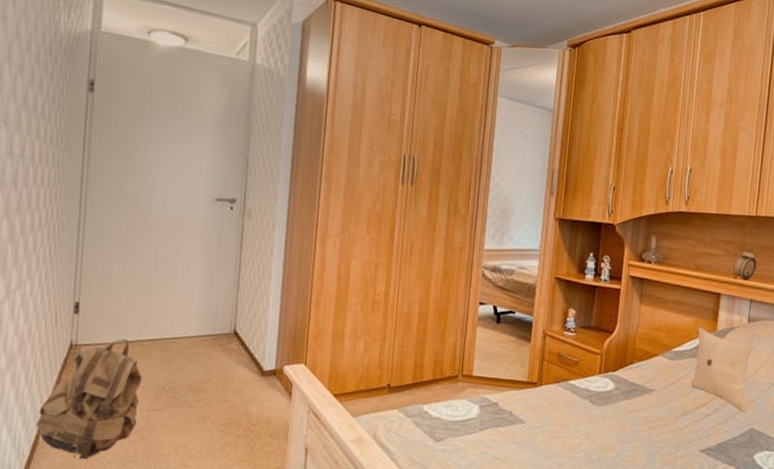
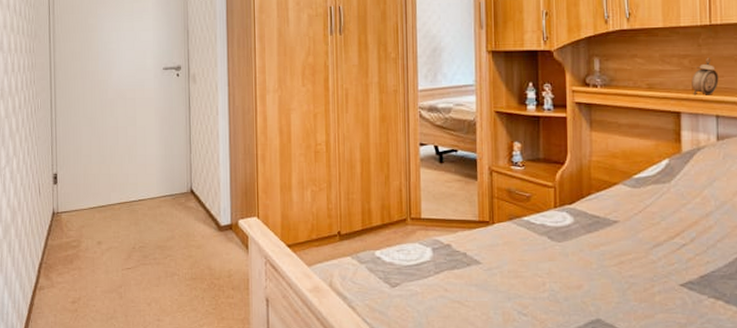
backpack: present [37,339,143,460] -> none [31,204,115,318]
cushion: present [691,327,753,413] -> none [660,150,729,241]

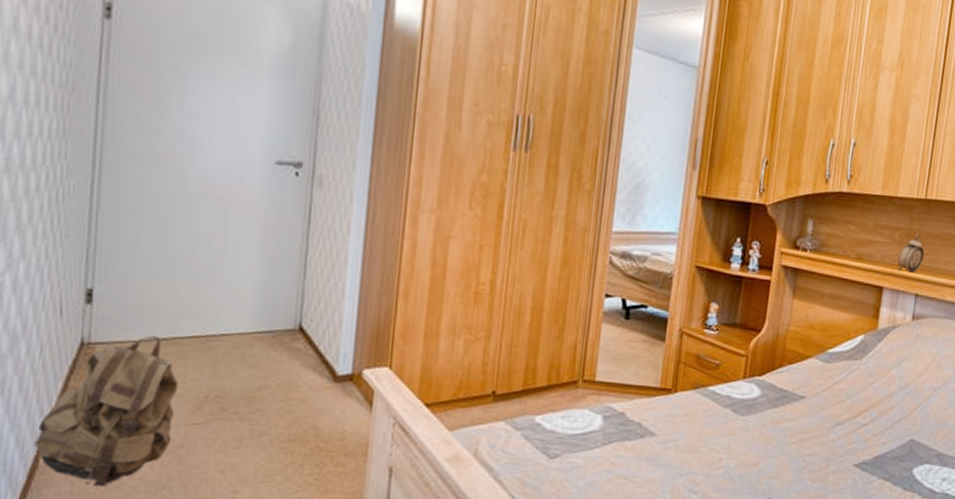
backpack: none [31,204,115,318] -> present [35,335,179,487]

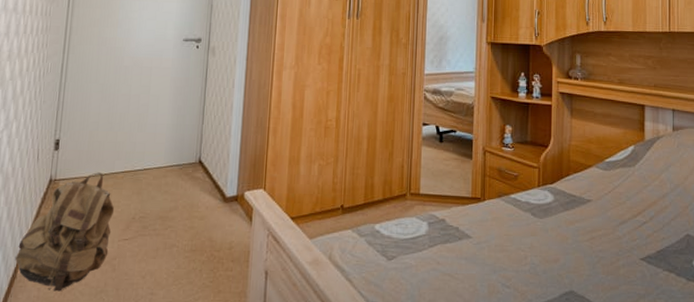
alarm clock: present [898,234,925,273] -> none [654,60,675,92]

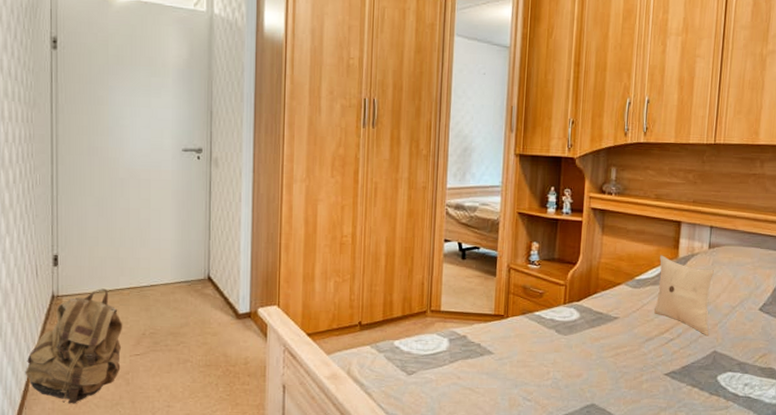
cushion: none [626,137,681,219] -> present [654,255,714,337]

